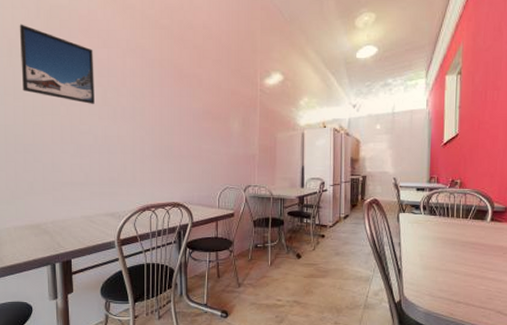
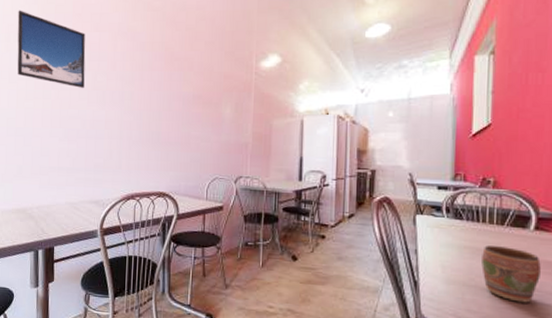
mug: none [451,236,495,281] -> present [481,245,541,303]

